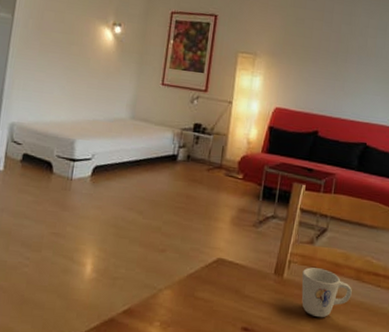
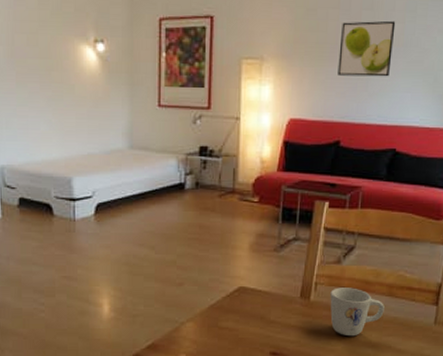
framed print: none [319,32,369,81] -> present [338,20,396,77]

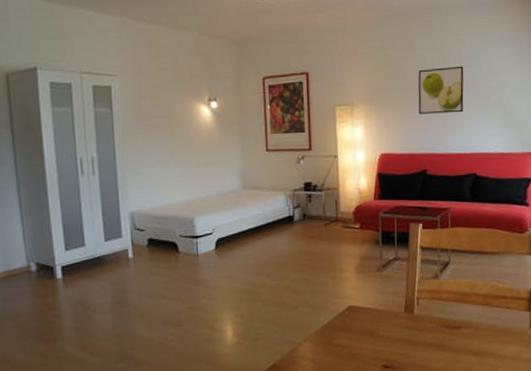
mug: present [330,288,384,337] -> none [432,300,482,346]

